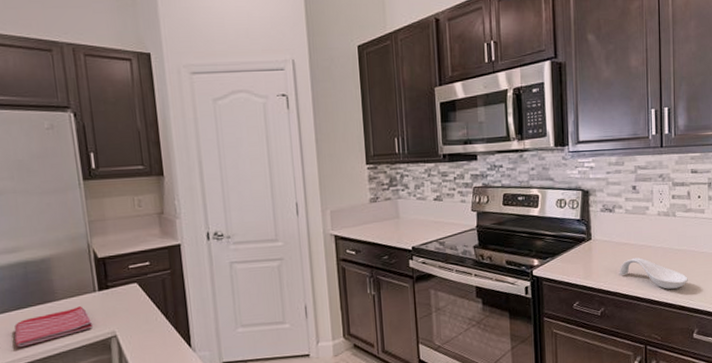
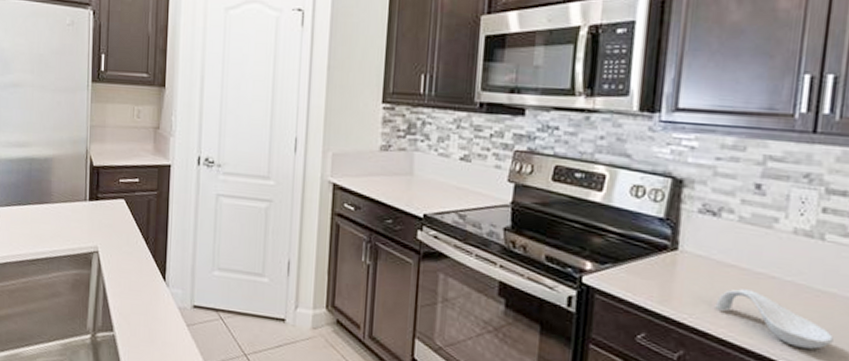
dish towel: present [13,306,93,348] -> none [11,213,80,245]

